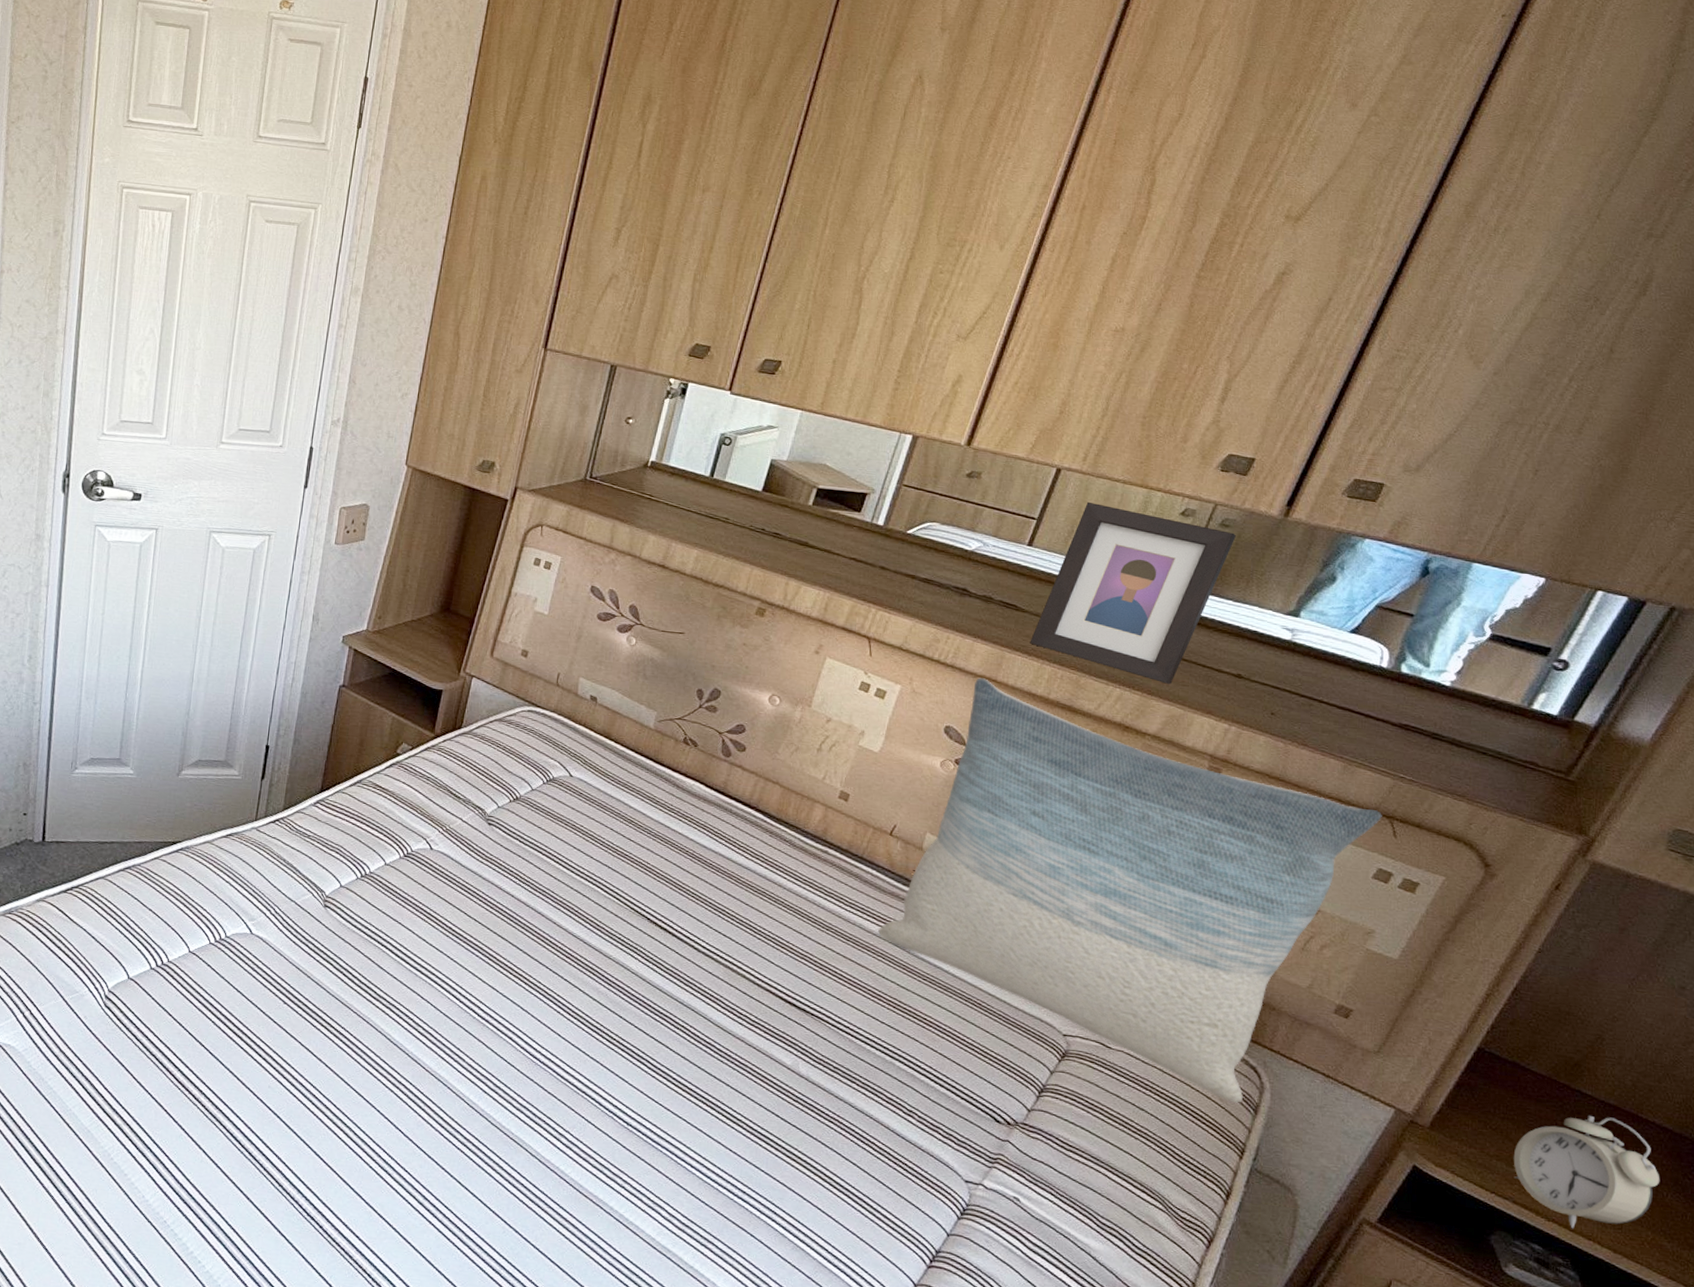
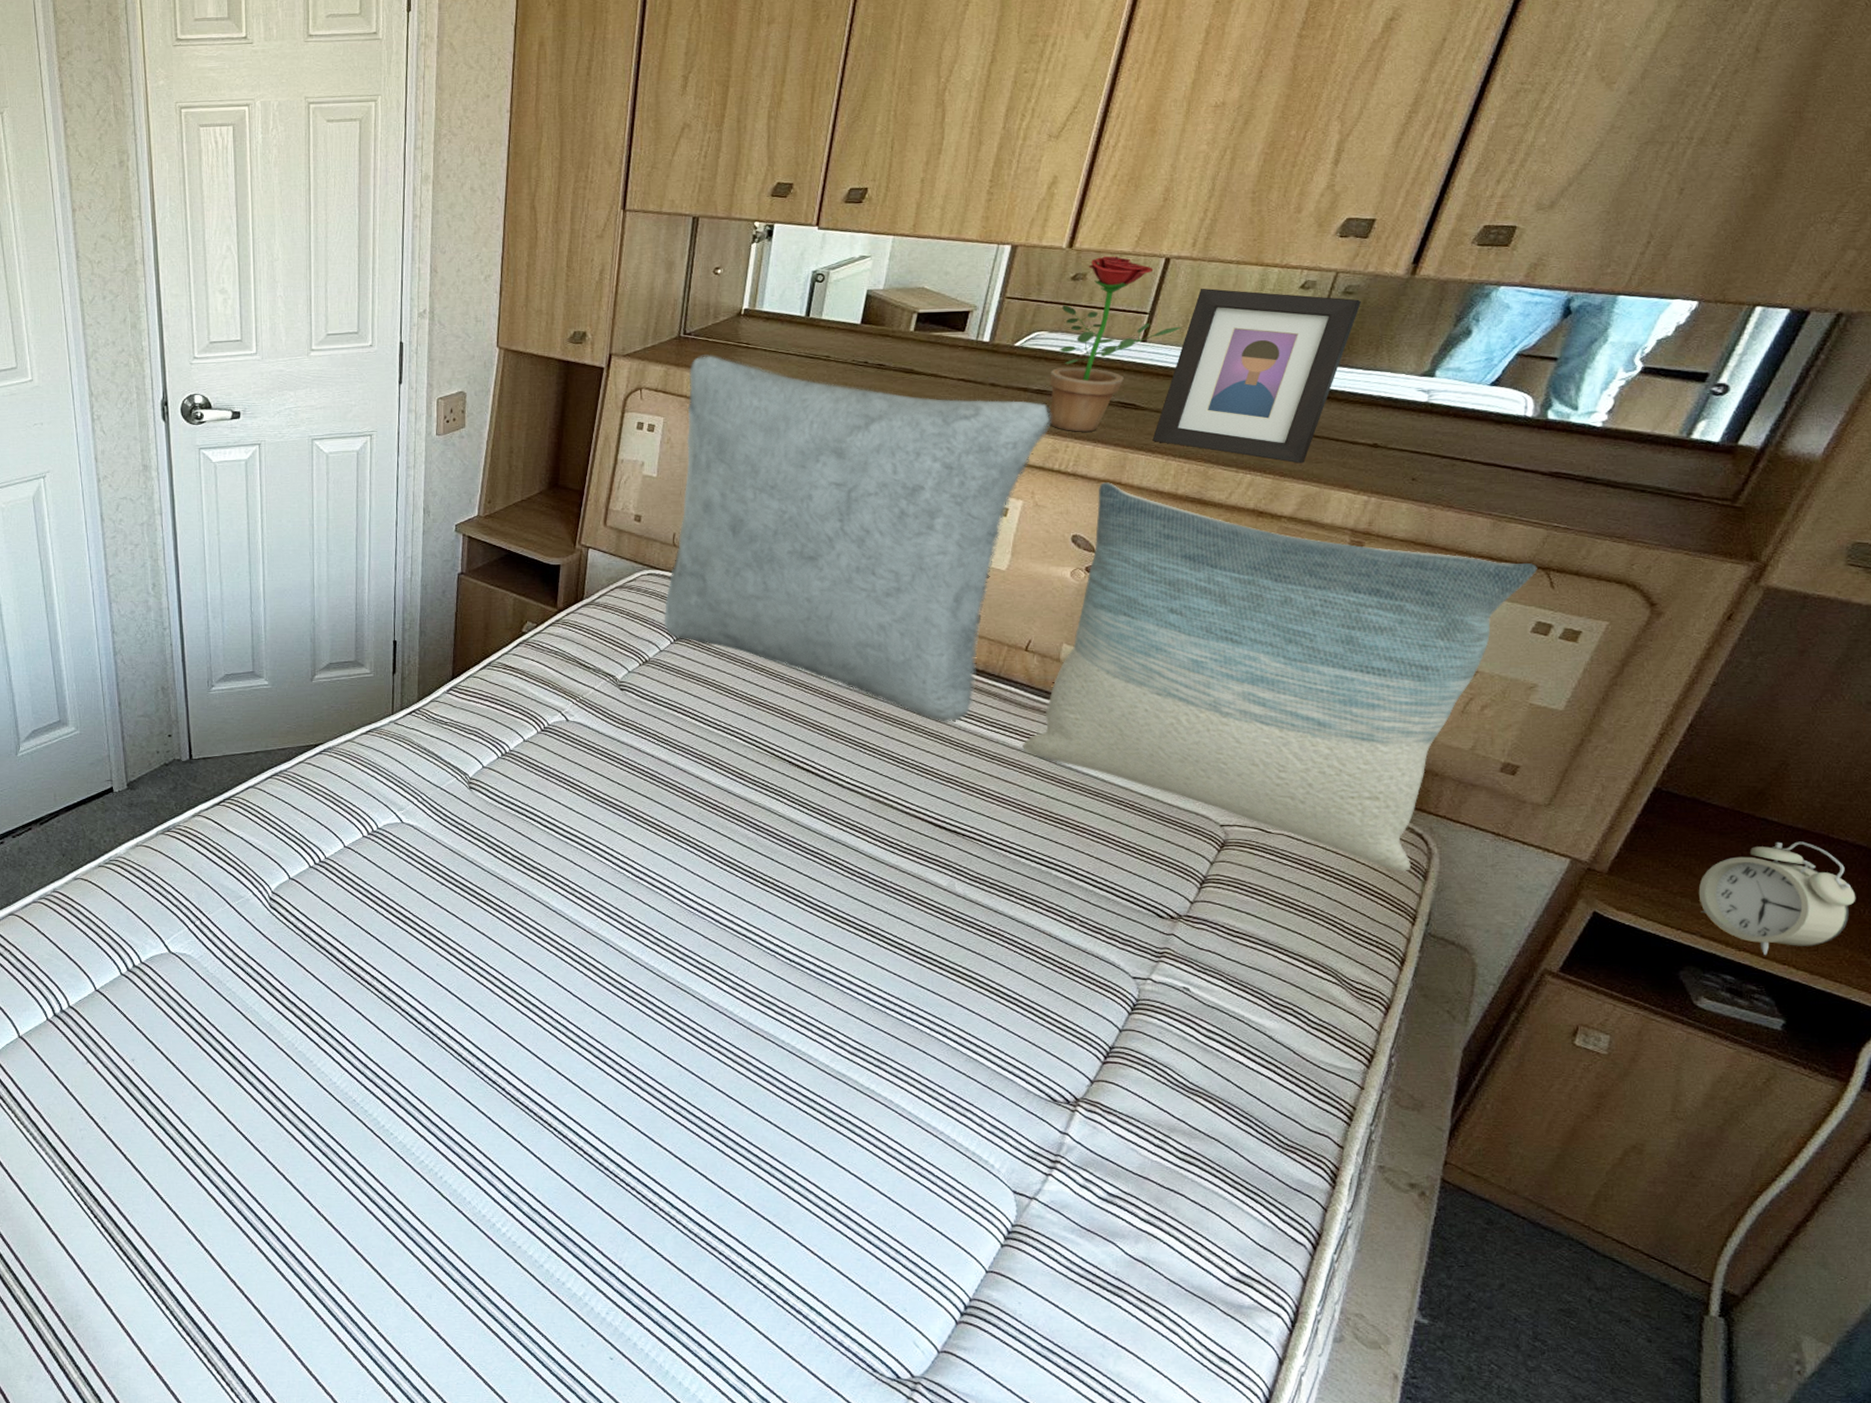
pillow: none [539,500,937,899] -> present [664,354,1052,722]
decorative plant: none [934,458,1067,627] -> present [1050,256,1182,432]

